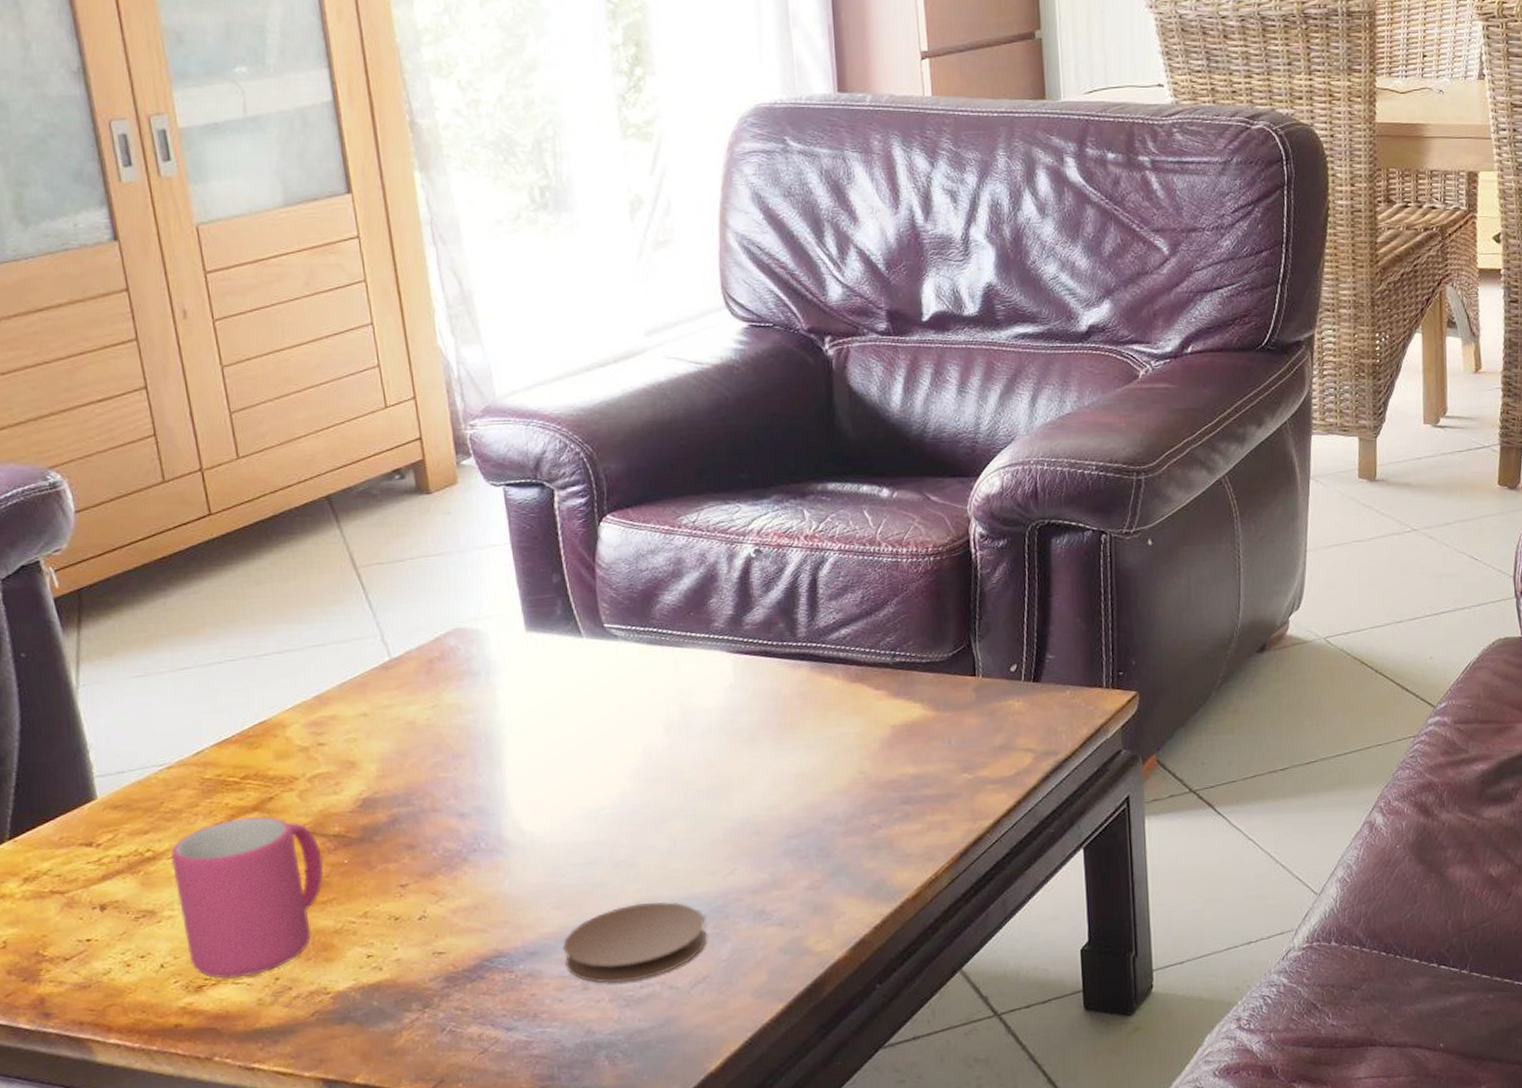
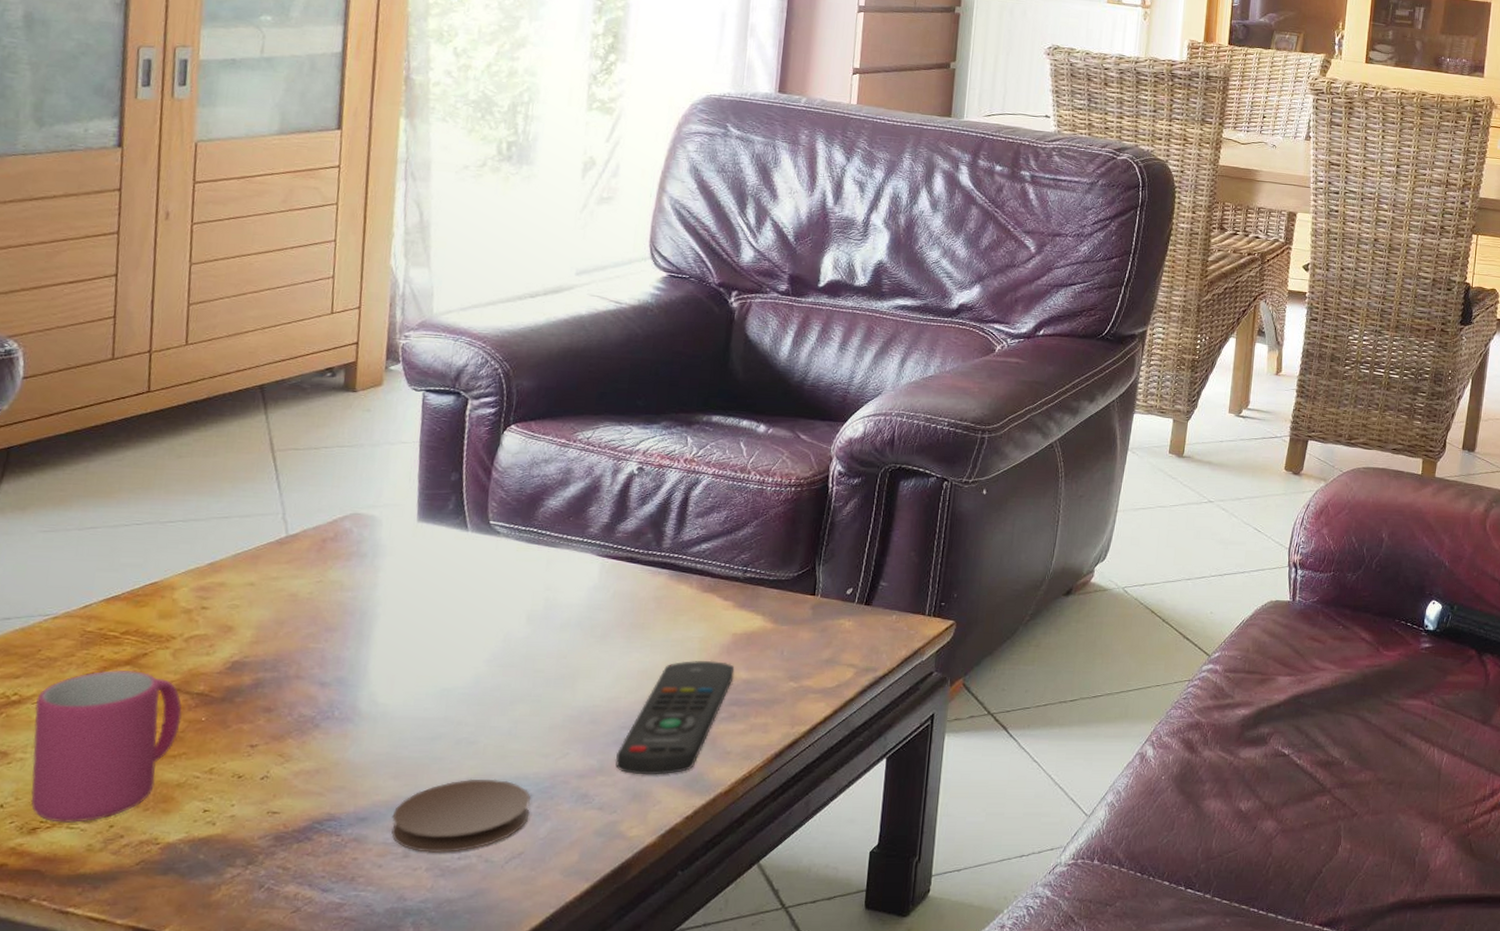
remote control: none [787,756,901,886] -> present [615,660,735,775]

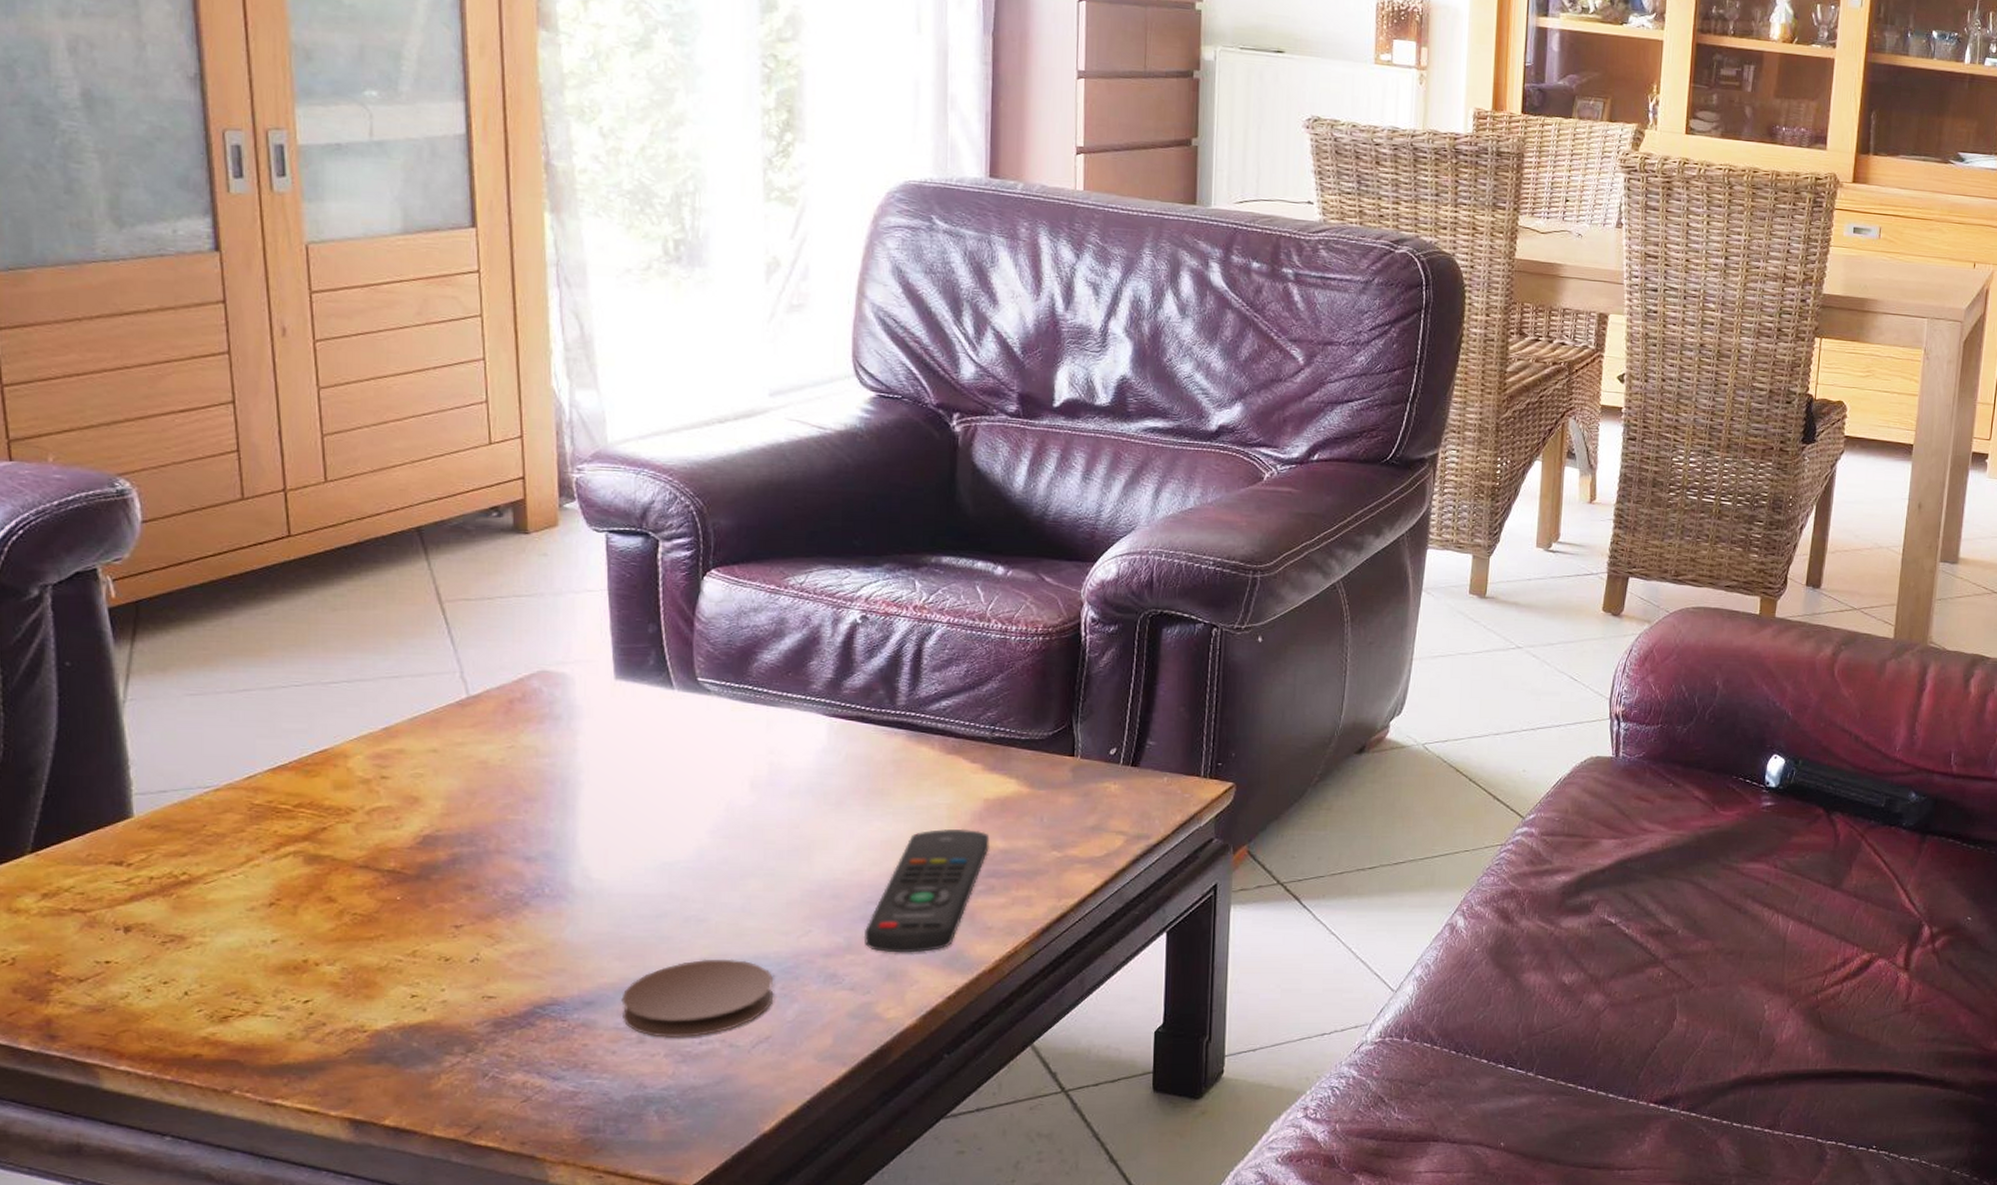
mug: present [30,669,182,823] -> none [207,845,374,1010]

